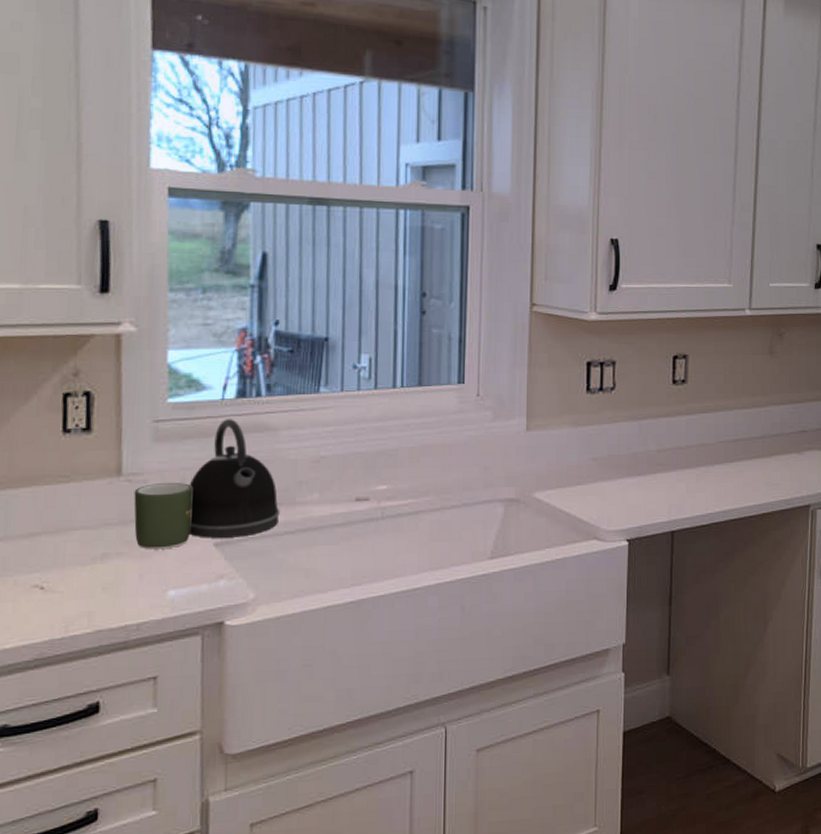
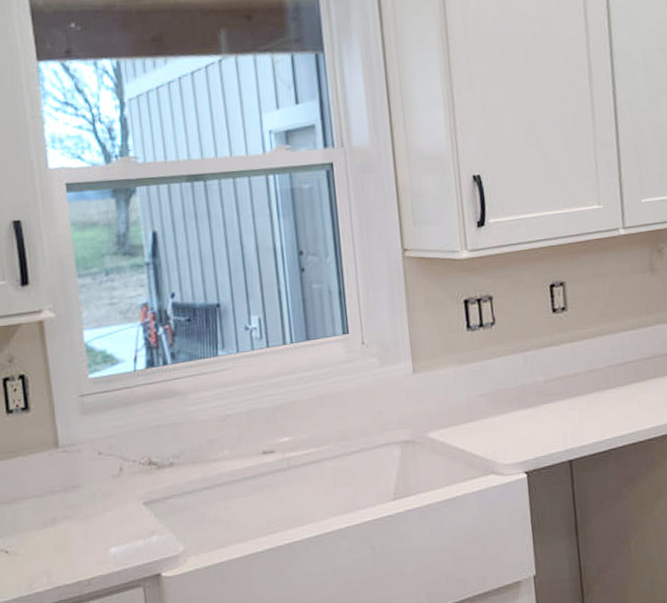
mug: present [134,482,193,550] -> none [71,449,123,512]
kettle: present [188,419,280,538] -> none [116,388,197,499]

